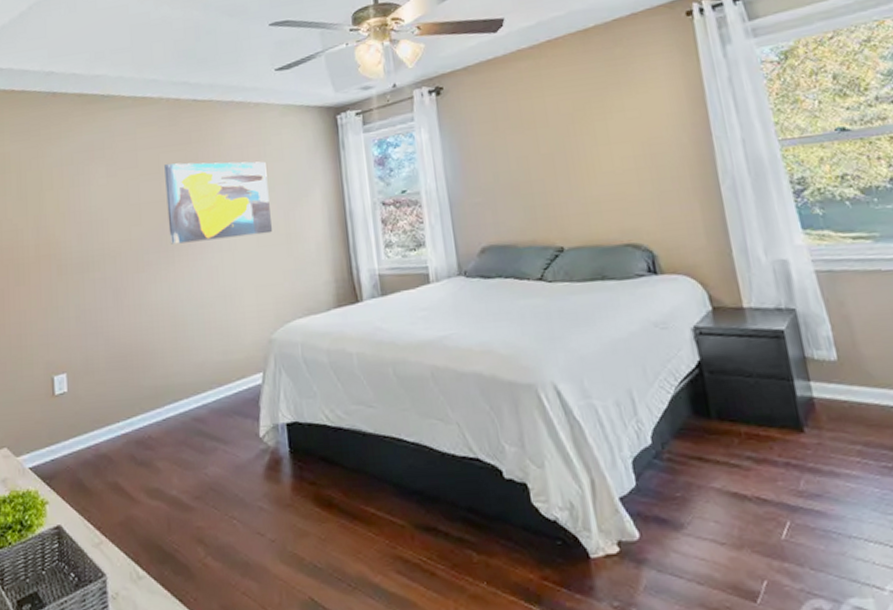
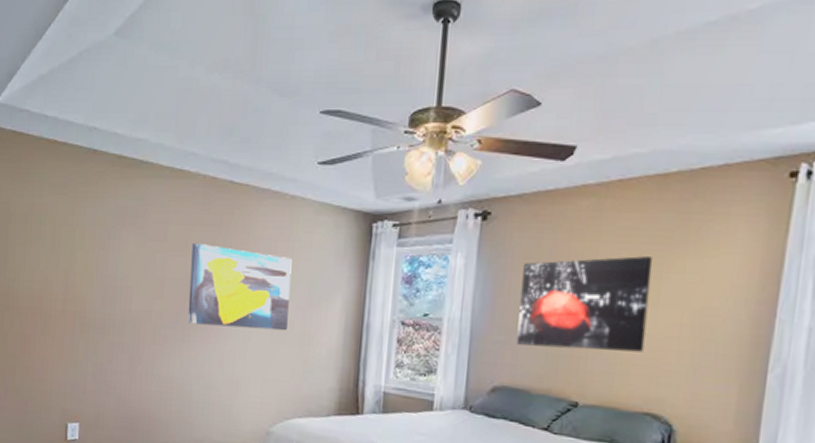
wall art: none [483,102,608,203] -> present [516,256,653,352]

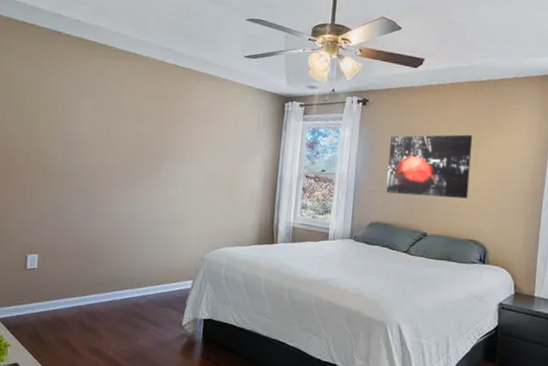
wall art: present [187,242,292,331] -> none [137,110,224,181]

